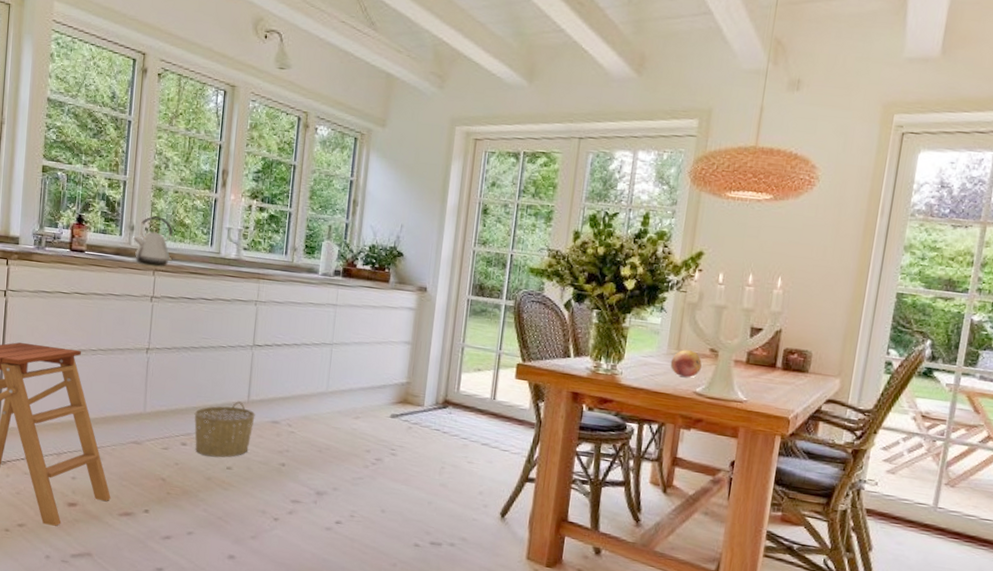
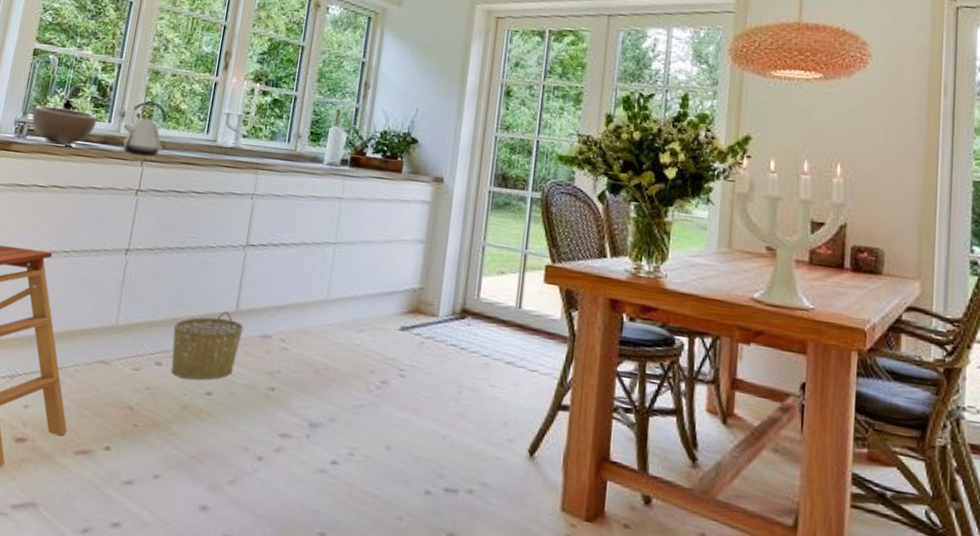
bowl: none [48,219,109,257] -> present [32,105,98,146]
fruit: present [670,349,702,378] -> none [721,247,758,282]

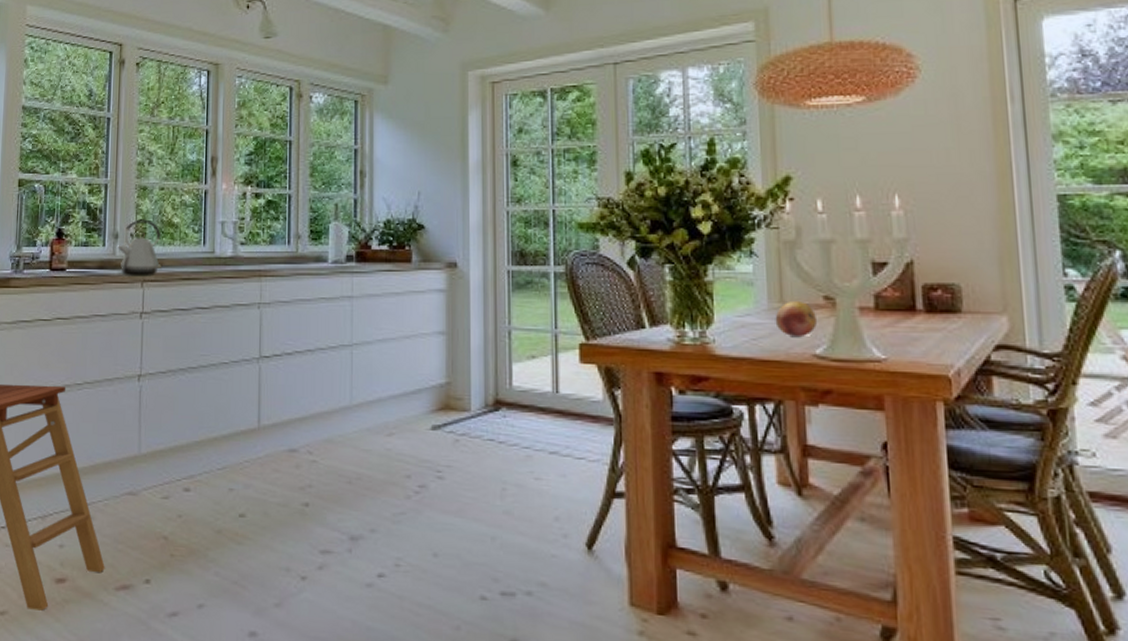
bowl: present [32,105,98,146] -> none [26,236,91,276]
basket: present [171,311,244,380] -> none [197,428,268,503]
fruit: none [721,247,758,282] -> present [775,300,817,338]

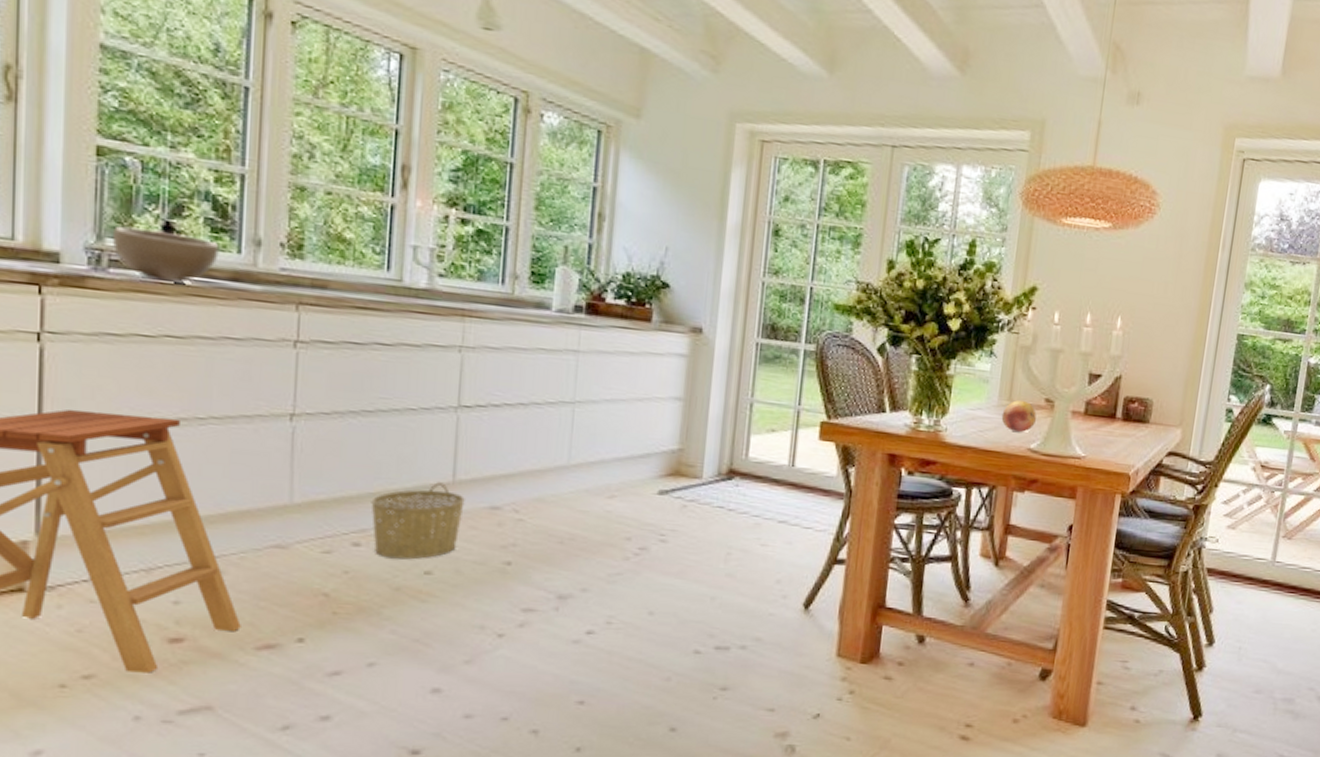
bowl: none [26,236,91,276] -> present [111,226,220,284]
kettle: present [118,219,162,277] -> none [260,226,328,300]
basket: none [197,428,268,503] -> present [371,482,465,560]

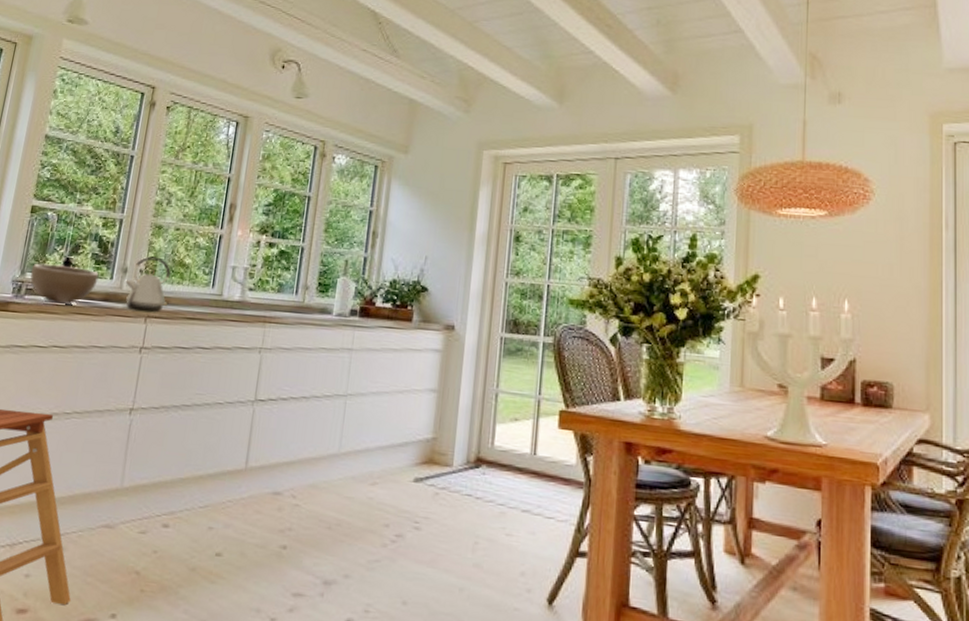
kettle: none [260,226,328,300] -> present [125,256,171,313]
basket: present [371,482,465,560] -> none [179,469,254,541]
fruit: present [1001,399,1037,433] -> none [734,386,770,420]

